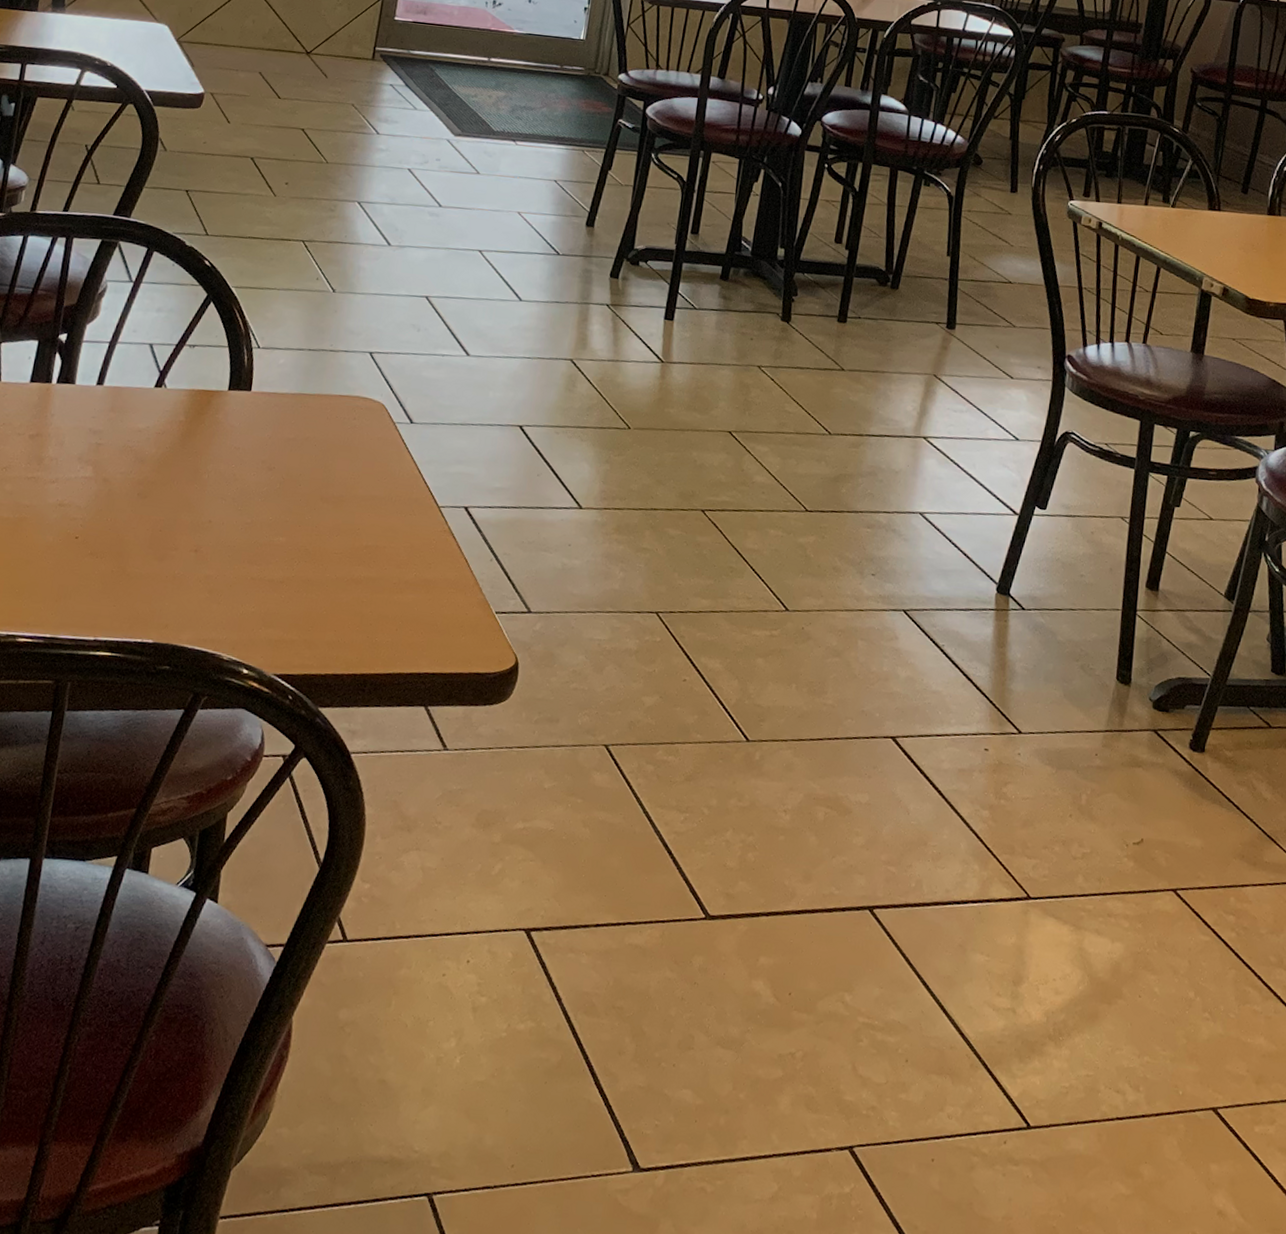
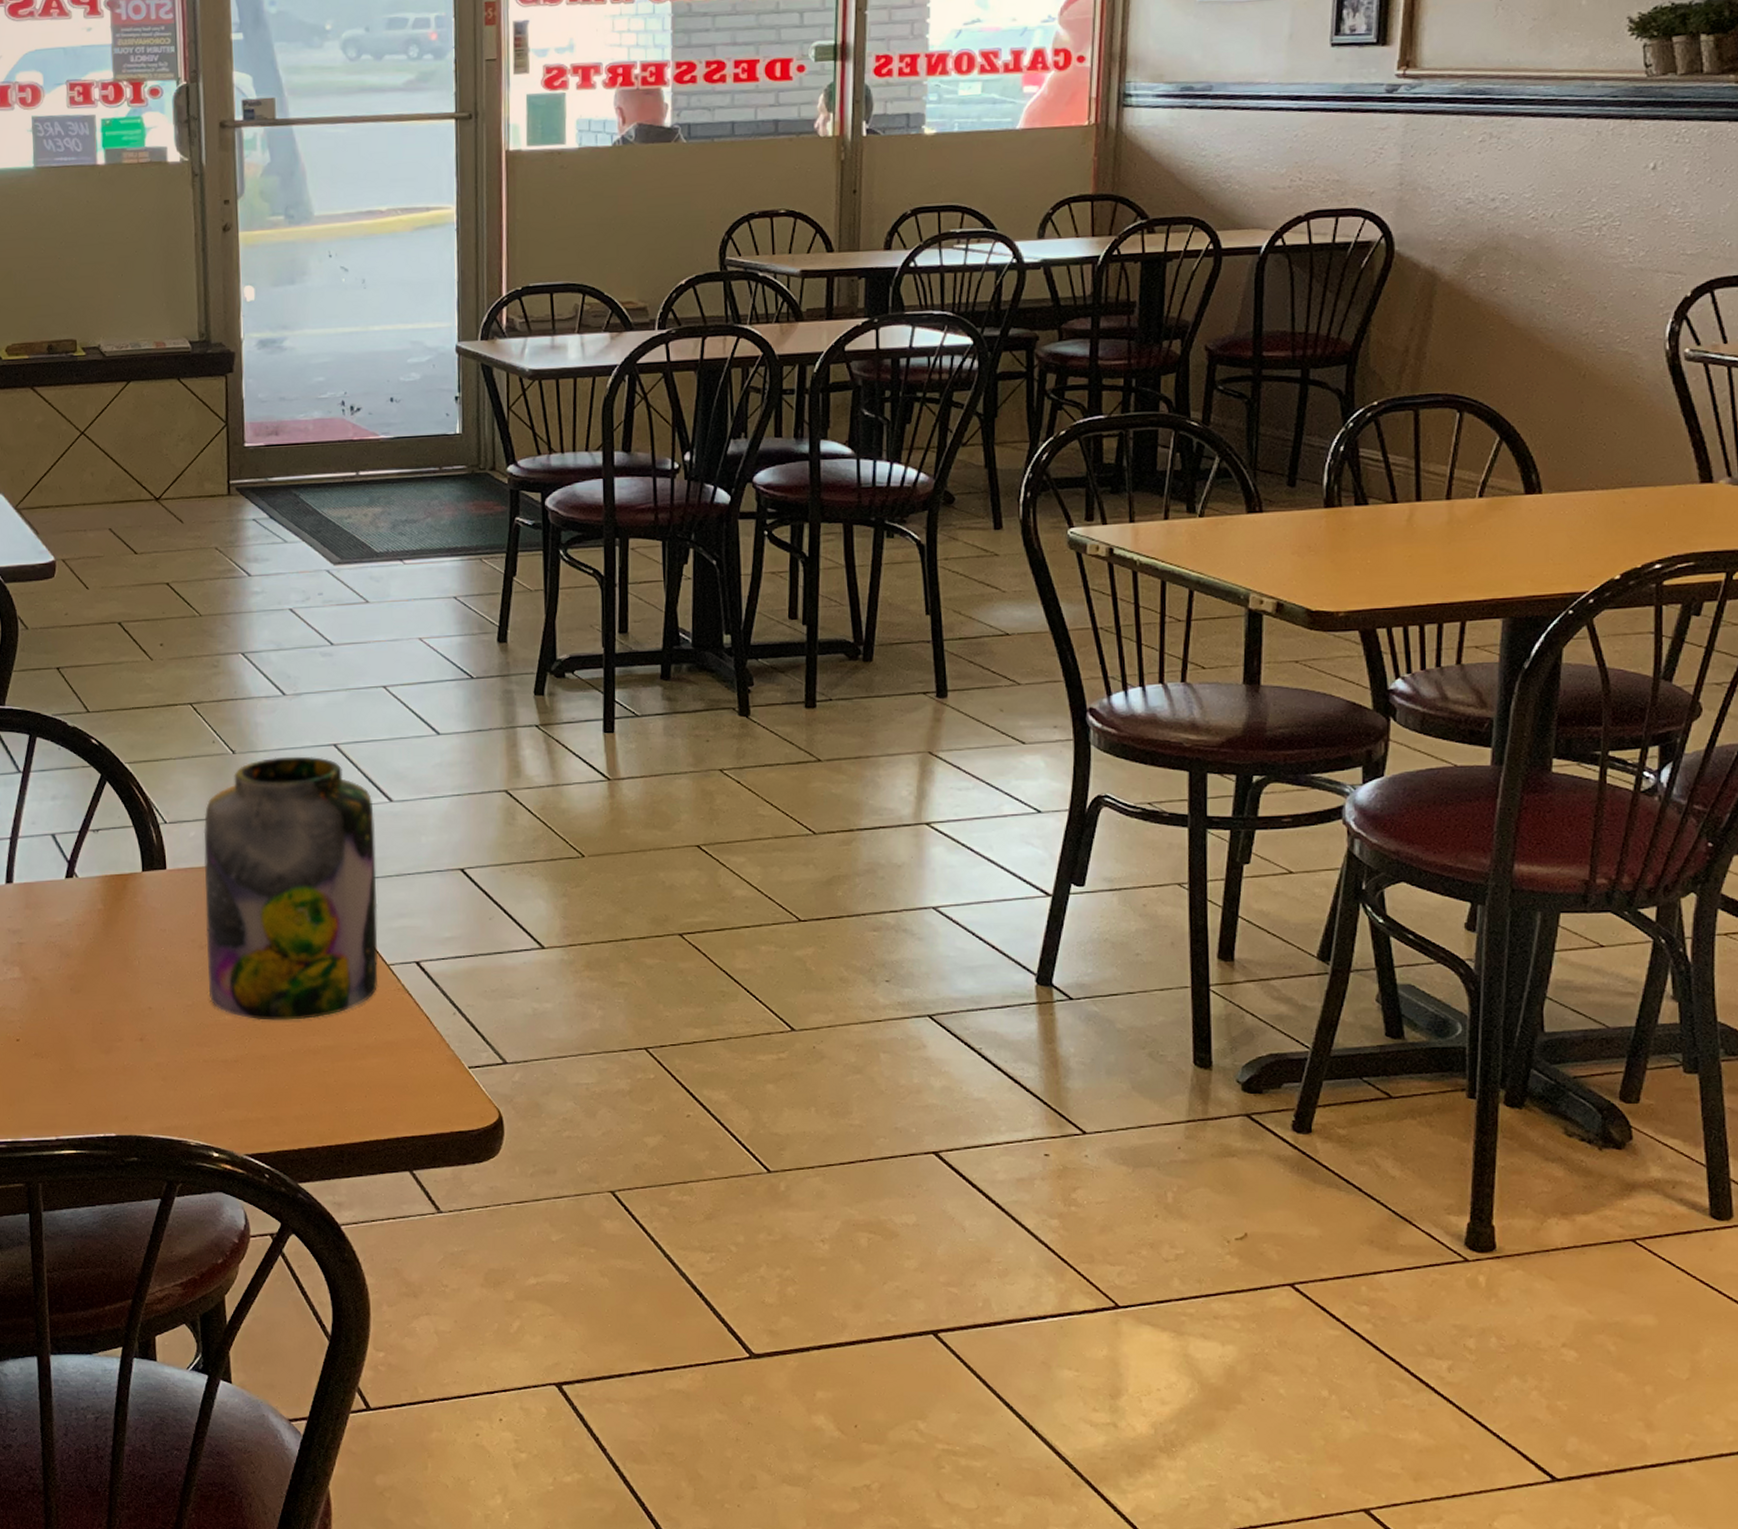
jar: none [268,300,451,549] -> present [203,756,379,1020]

